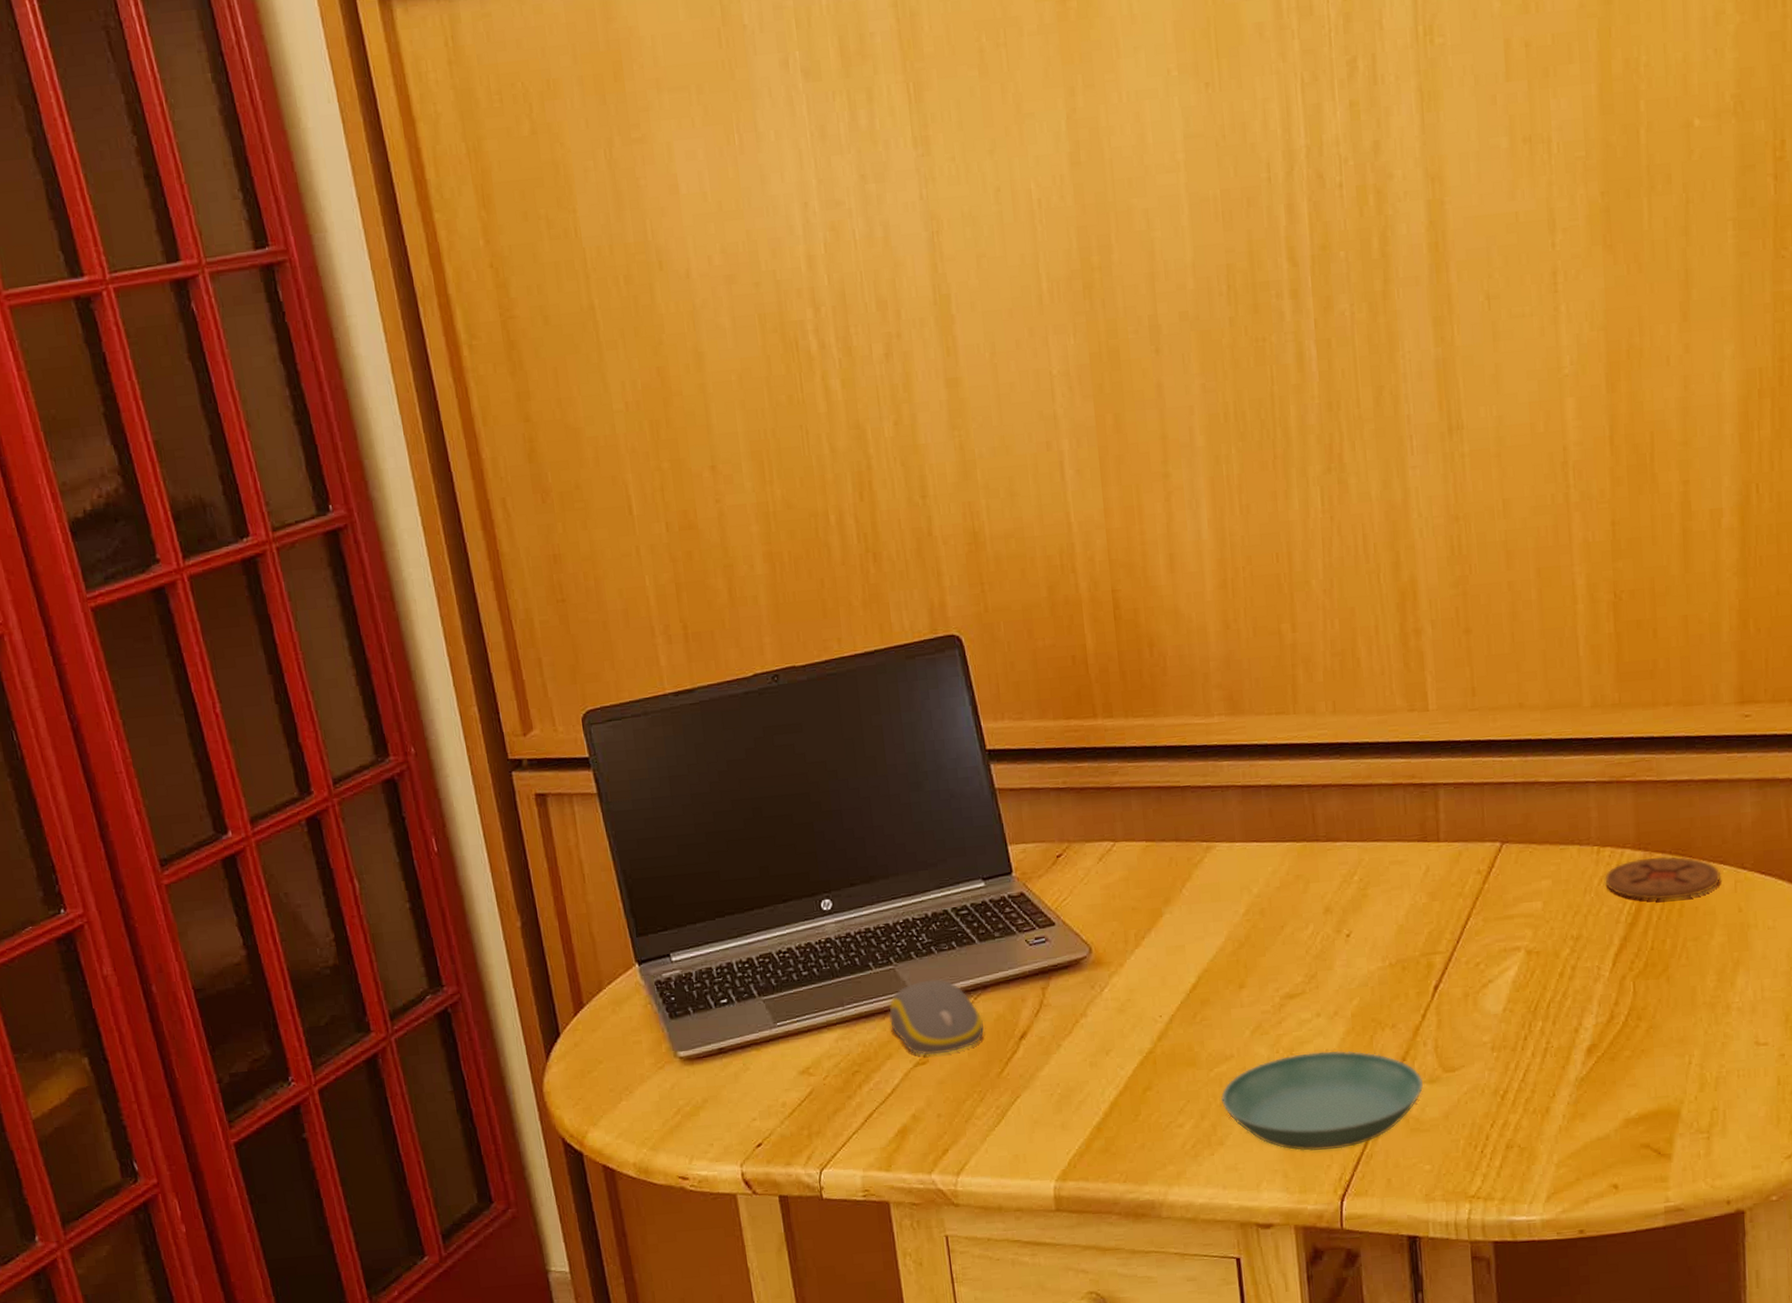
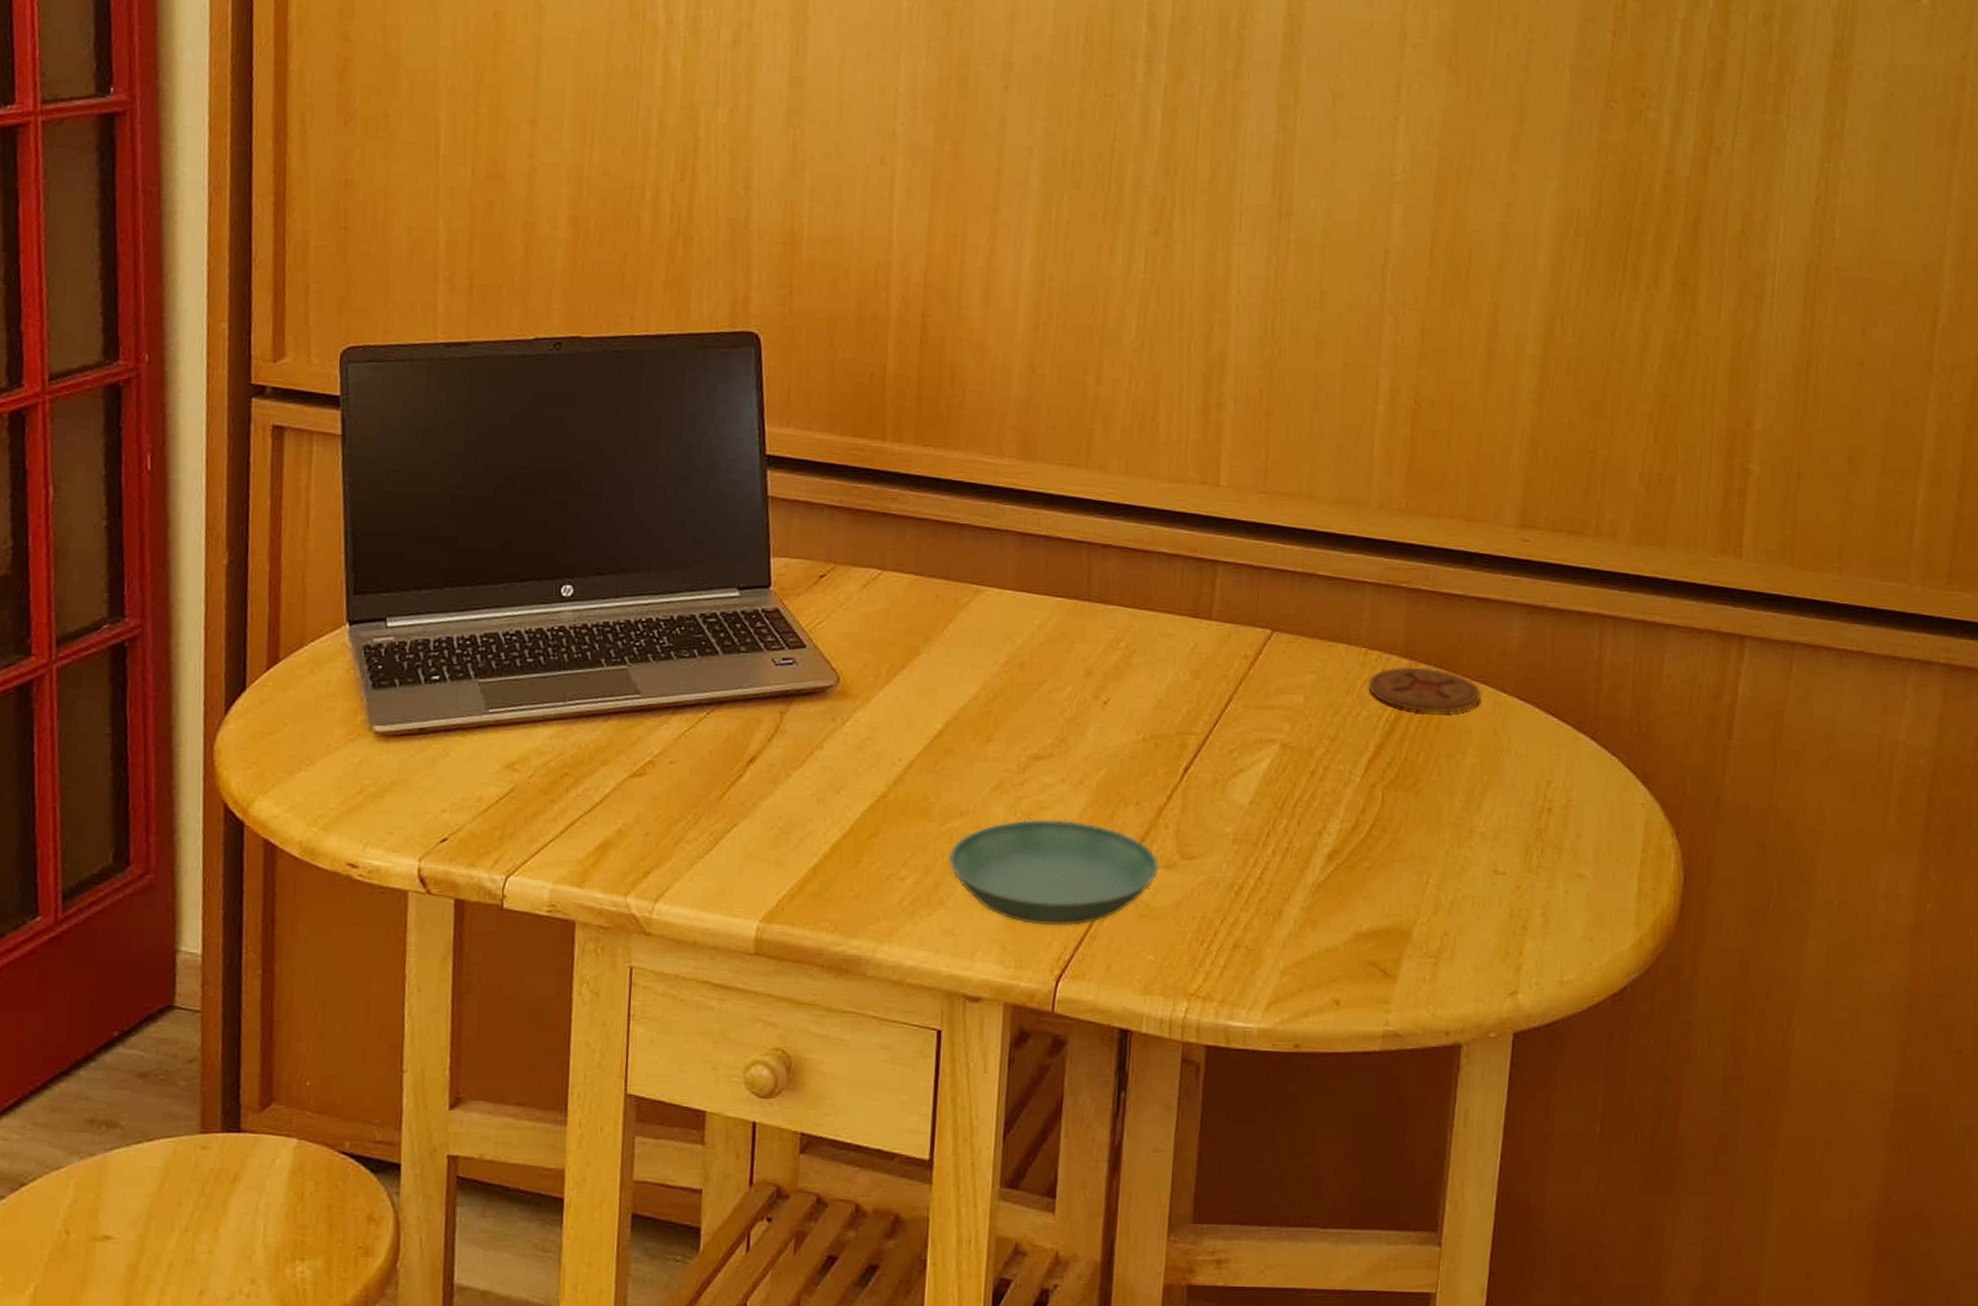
computer mouse: present [888,979,985,1056] -> none [611,686,713,768]

